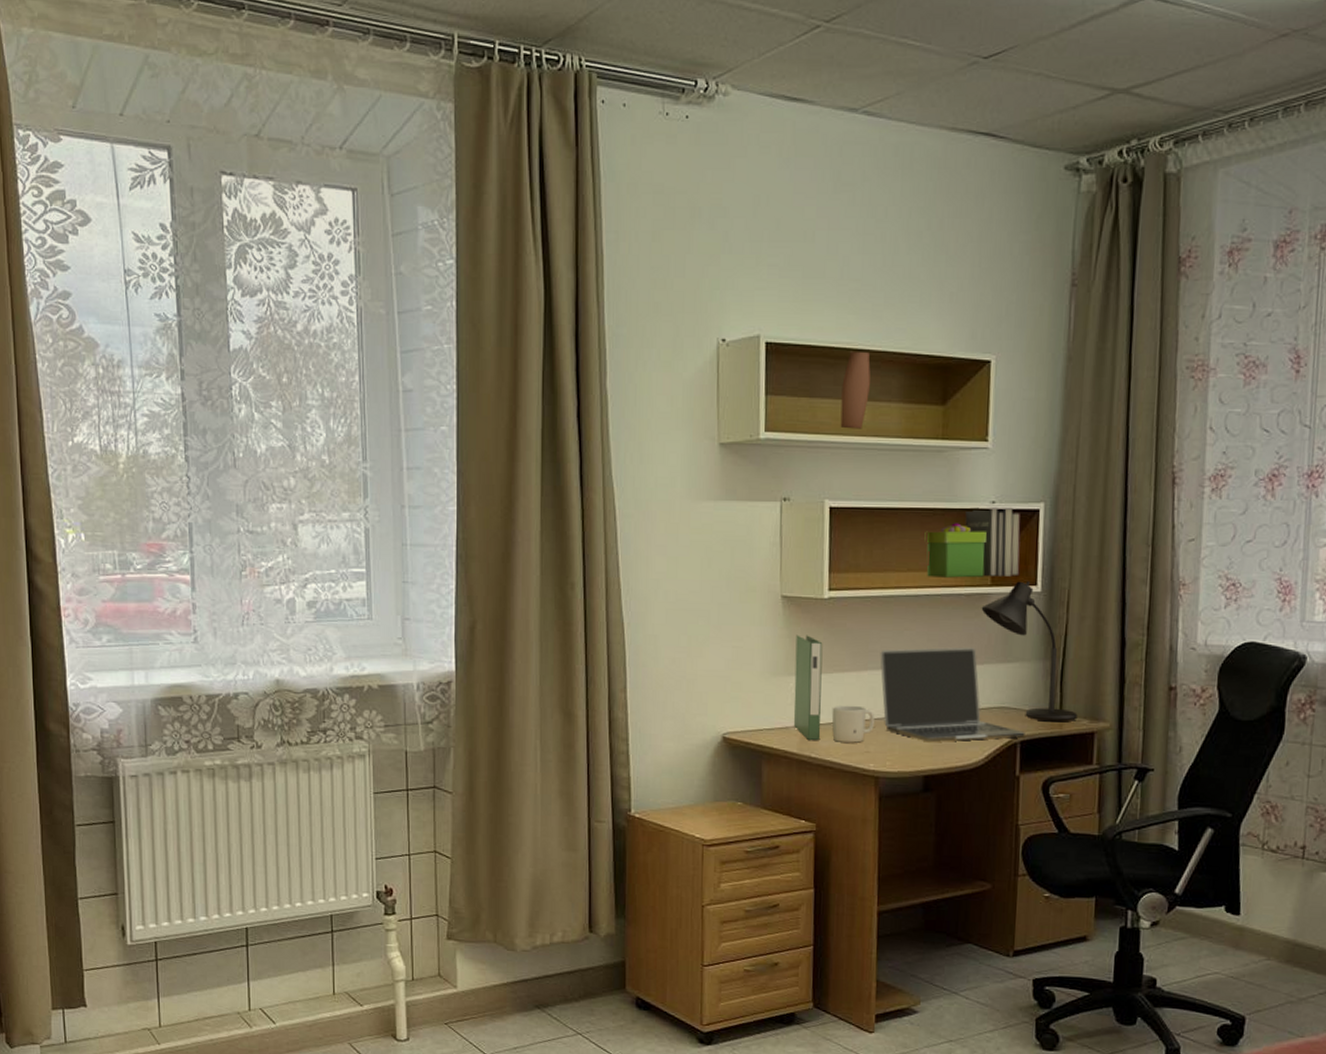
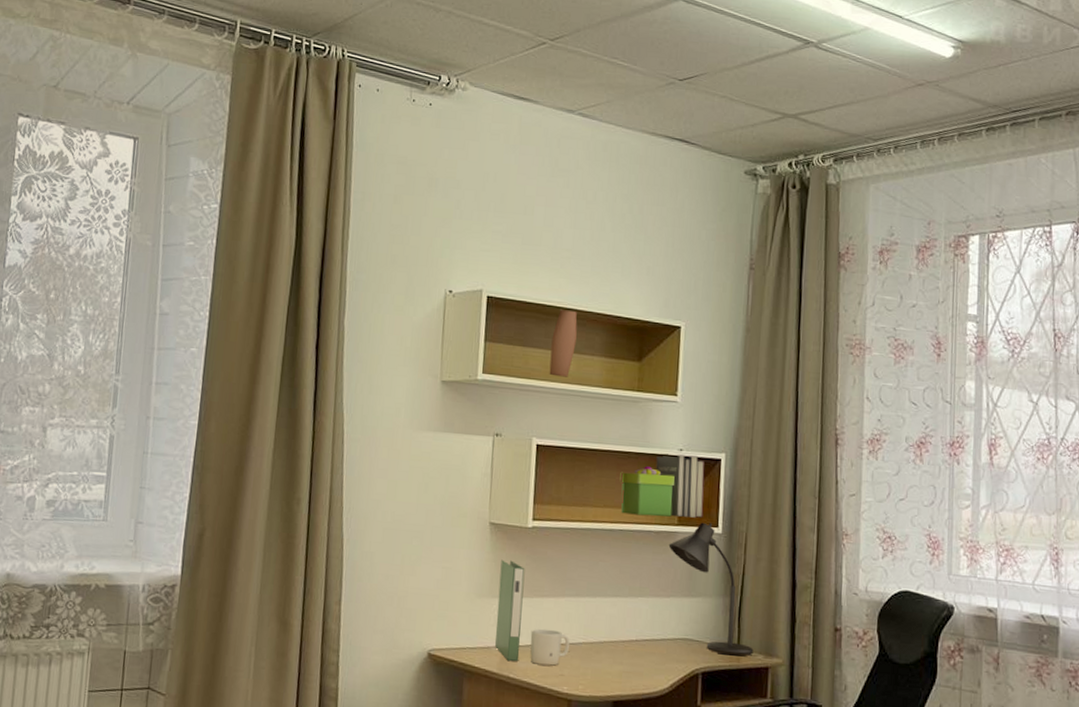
laptop: present [880,647,1025,743] -> none [576,578,706,670]

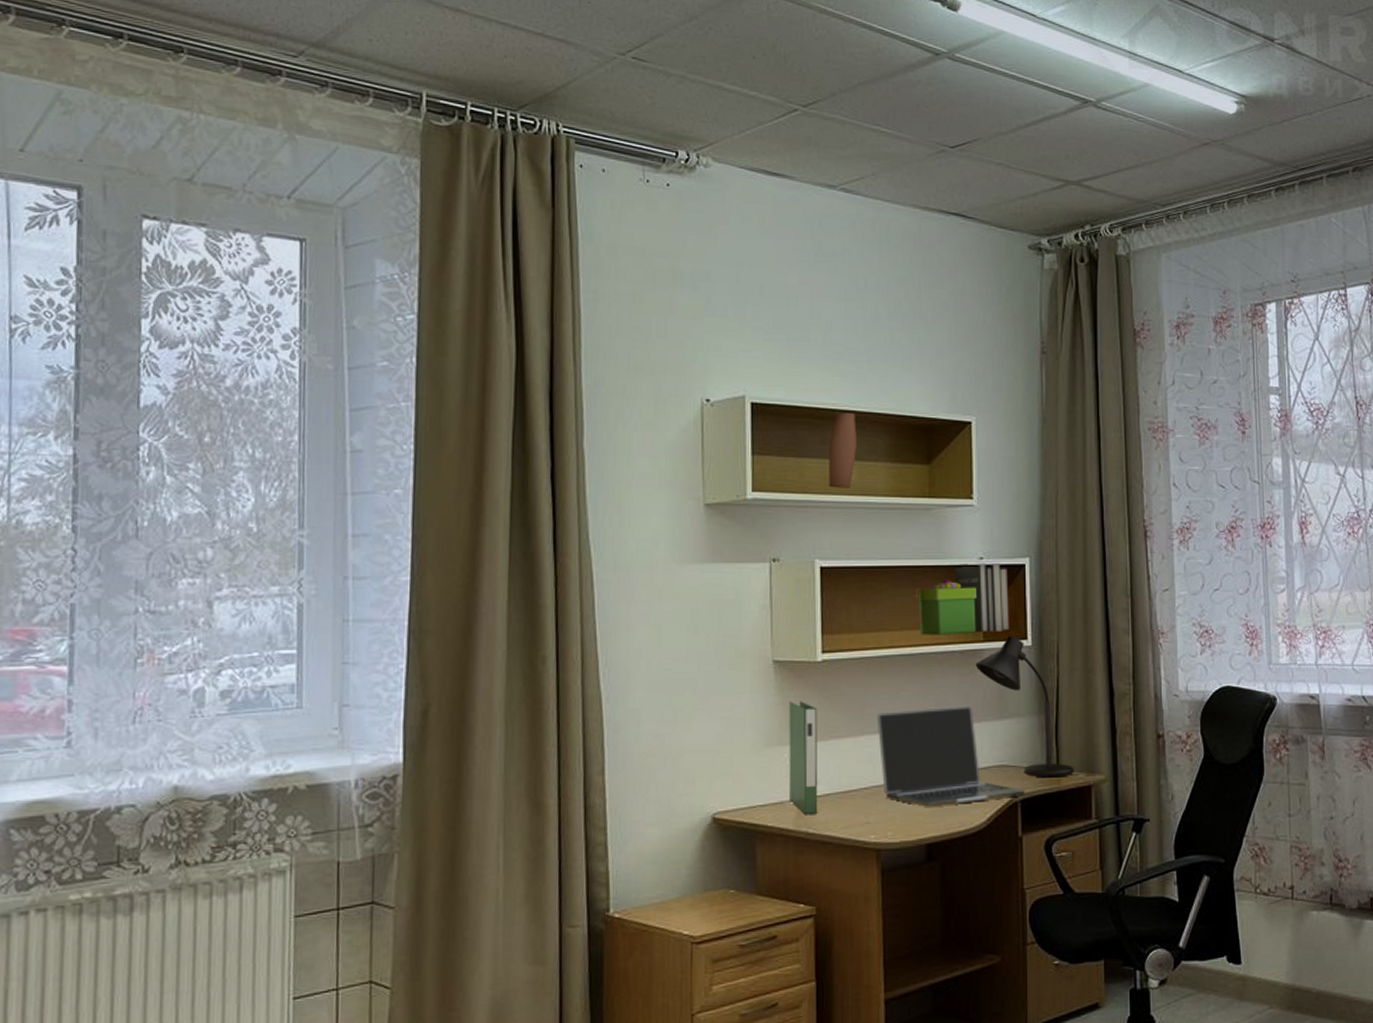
mug: present [530,628,570,666] -> none [829,773,873,814]
laptop: none [576,578,706,670] -> present [877,705,1025,808]

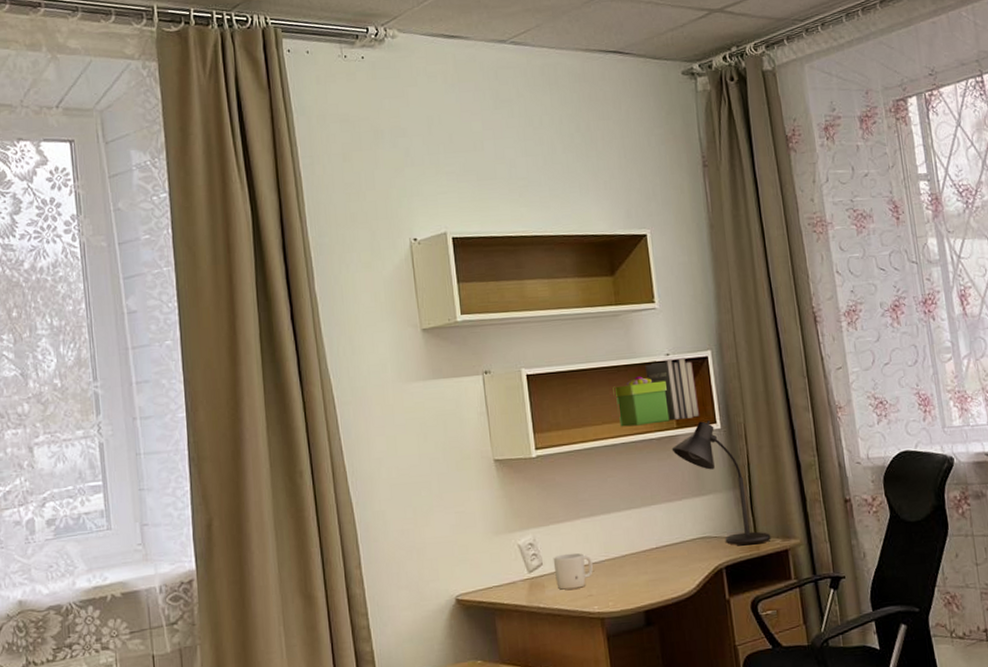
binder: present [788,701,818,814] -> none [512,493,546,591]
vase: present [828,412,857,488] -> none [523,237,548,305]
mug: none [829,773,873,814] -> present [553,553,593,590]
laptop: present [877,705,1025,808] -> none [589,485,728,579]

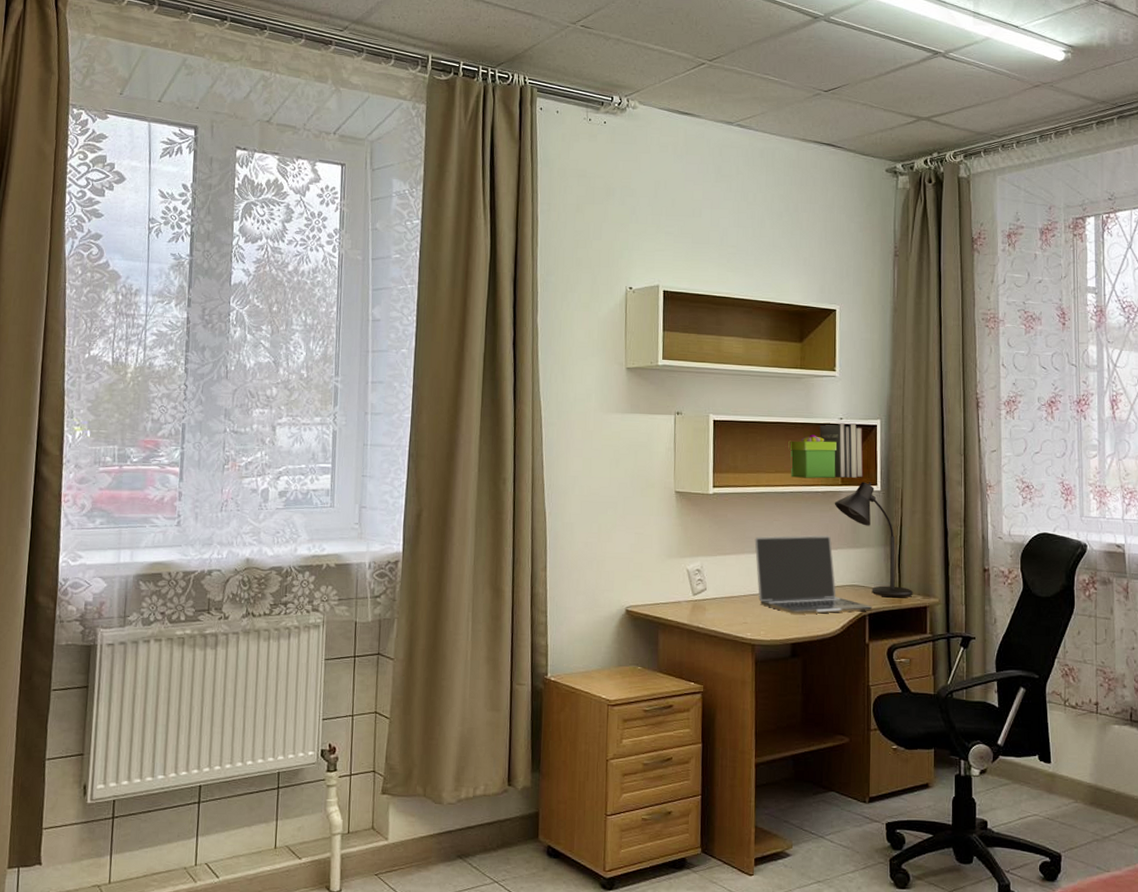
mug: present [553,553,593,590] -> none [716,583,751,615]
laptop: none [589,485,728,579] -> present [754,535,872,615]

